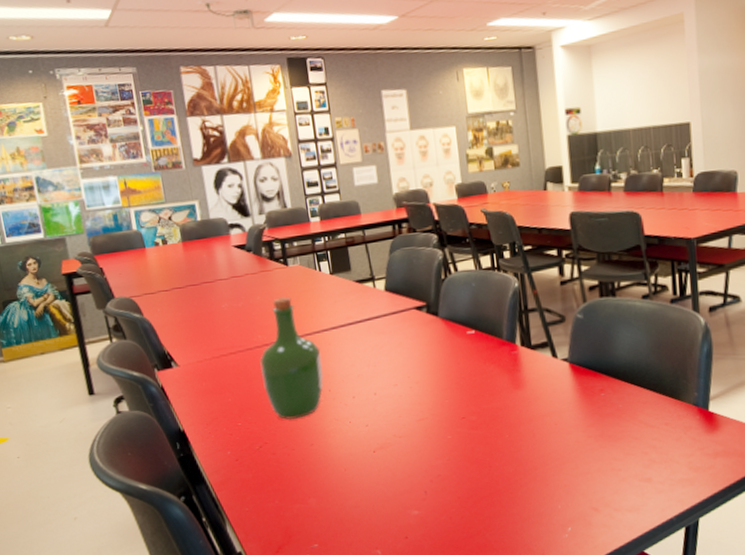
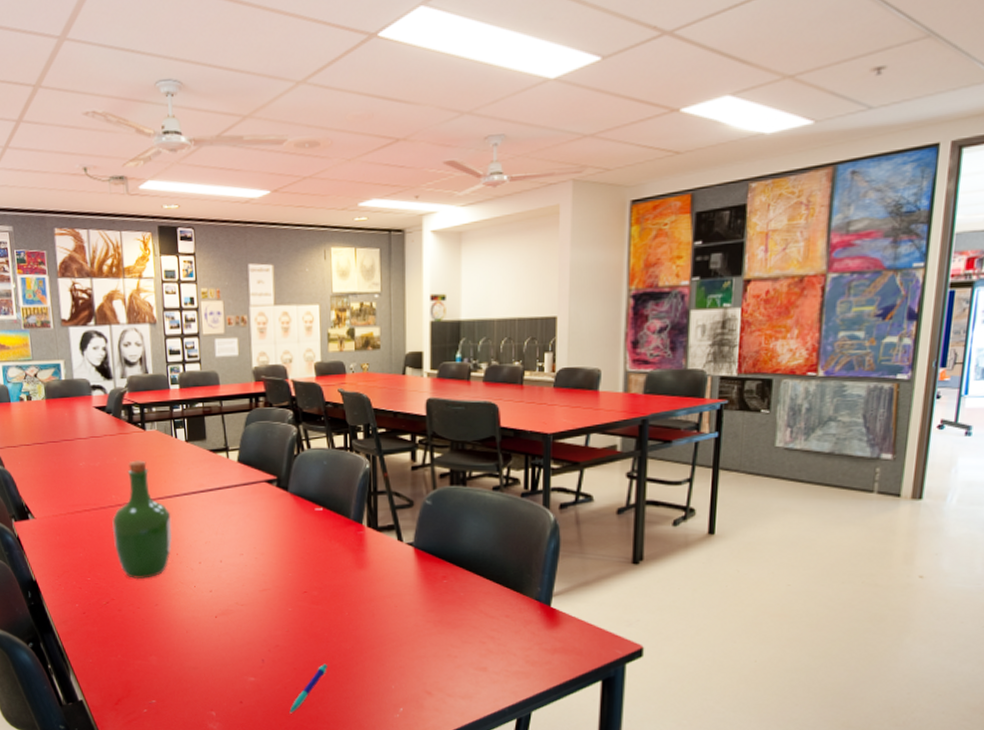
pen: none [456,489,492,544] -> present [289,663,327,714]

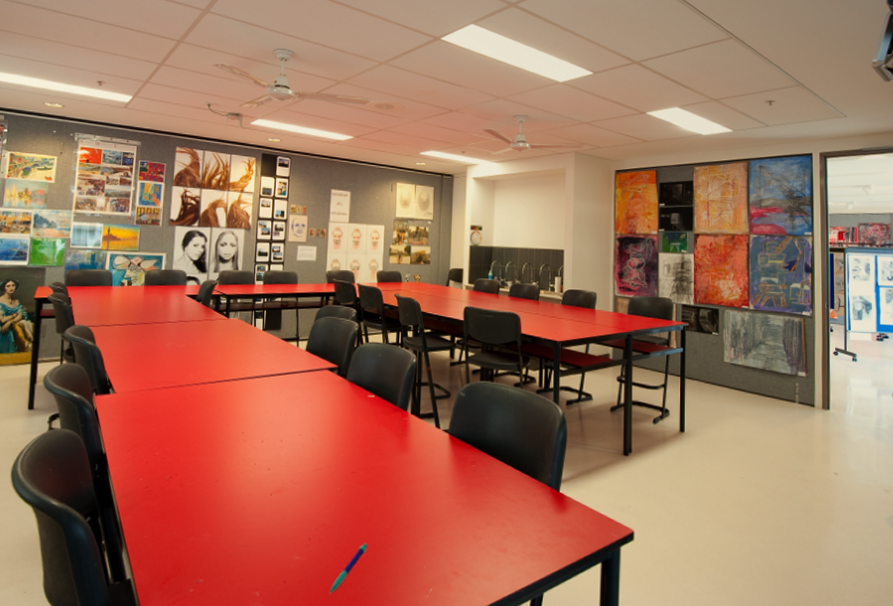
wine bottle: present [112,460,172,580] -> none [186,344,242,456]

